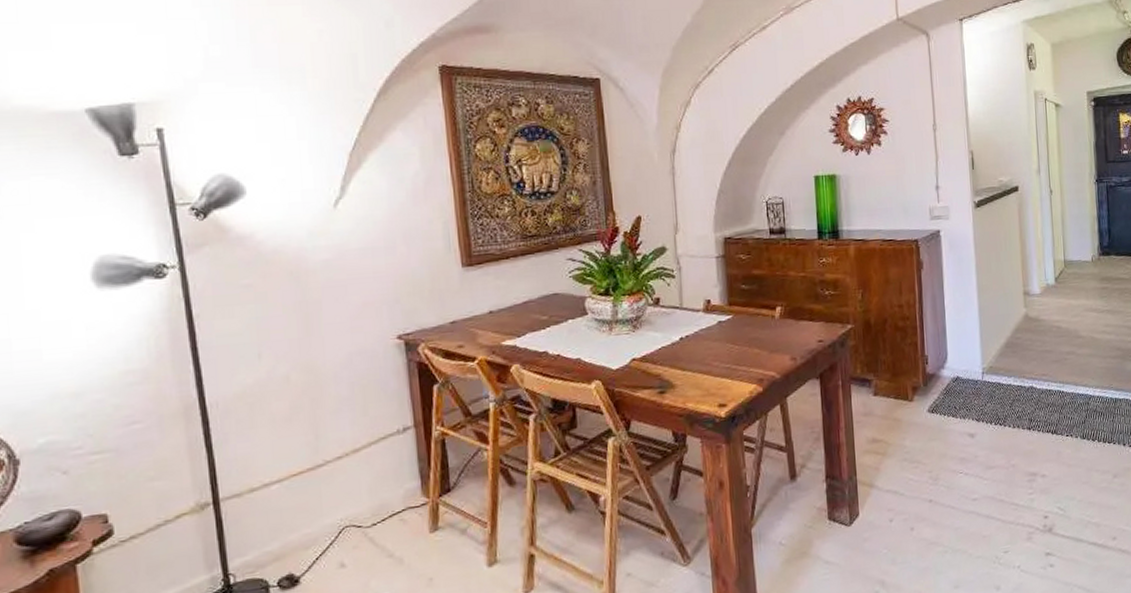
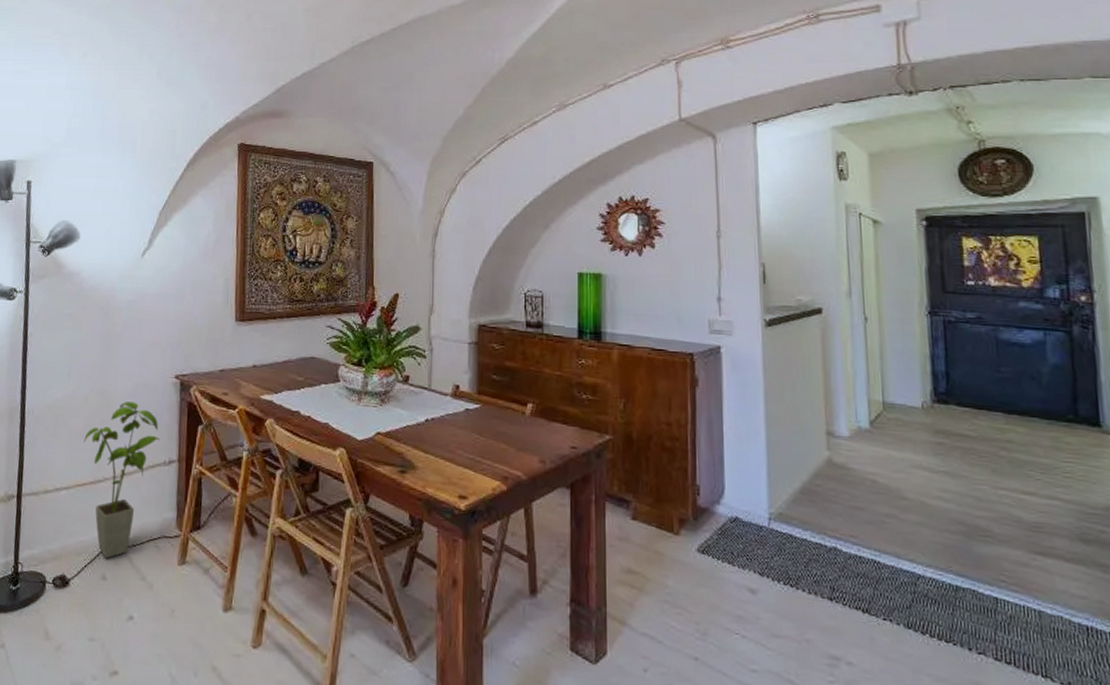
house plant: none [292,372,389,545] -> present [84,401,160,559]

